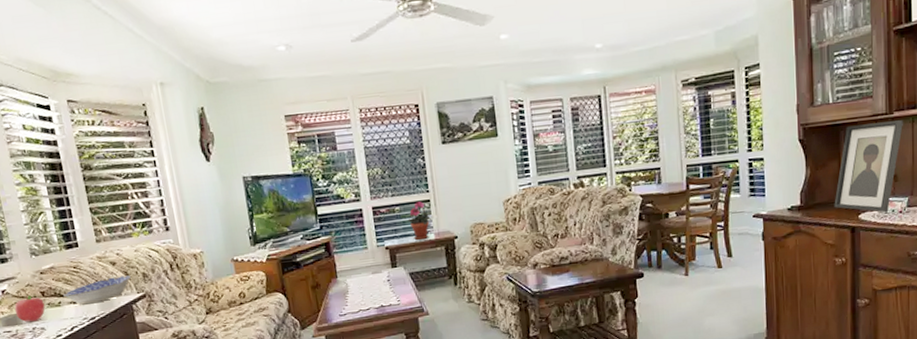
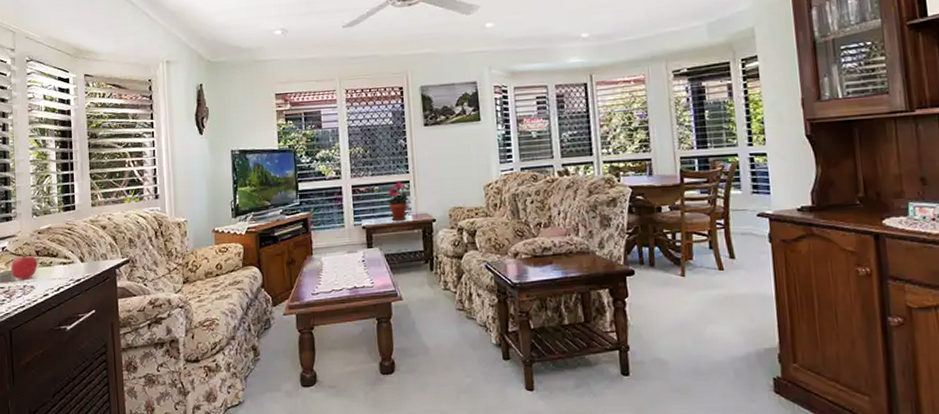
bowl: present [62,275,131,305] -> none [54,240,118,266]
picture frame: present [834,120,904,213] -> none [851,118,929,219]

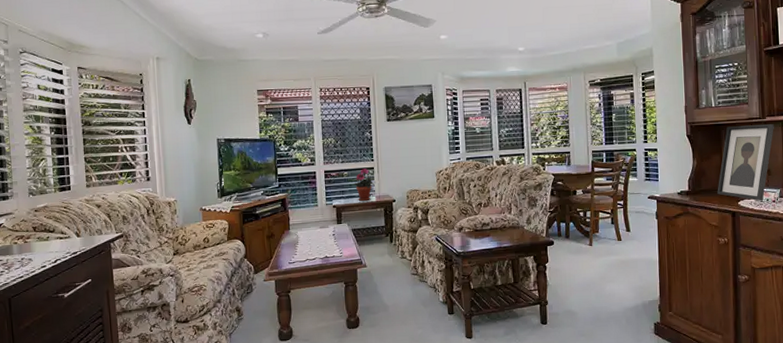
fruit: present [10,254,38,280] -> none [8,230,35,253]
picture frame: none [851,118,929,219] -> present [717,124,775,201]

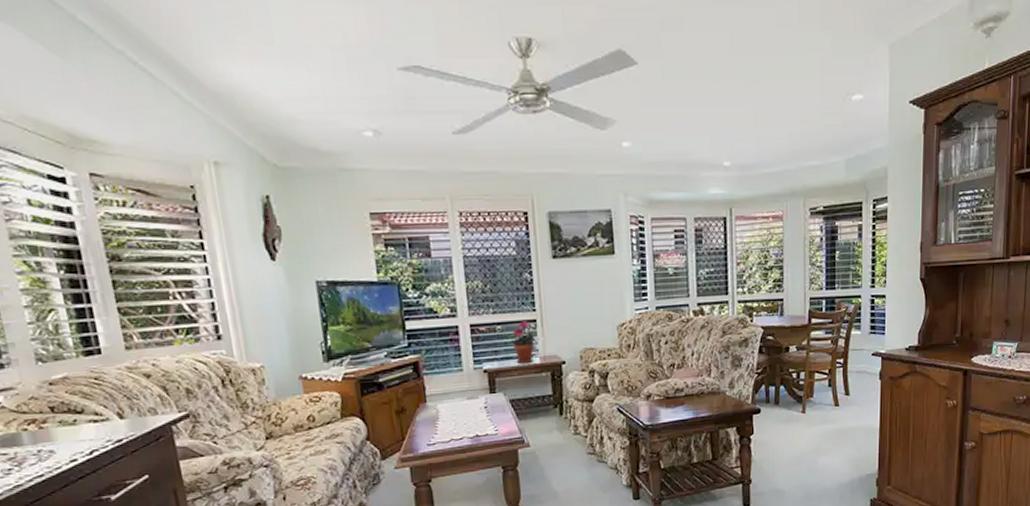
picture frame: present [717,124,775,201] -> none [949,265,1019,357]

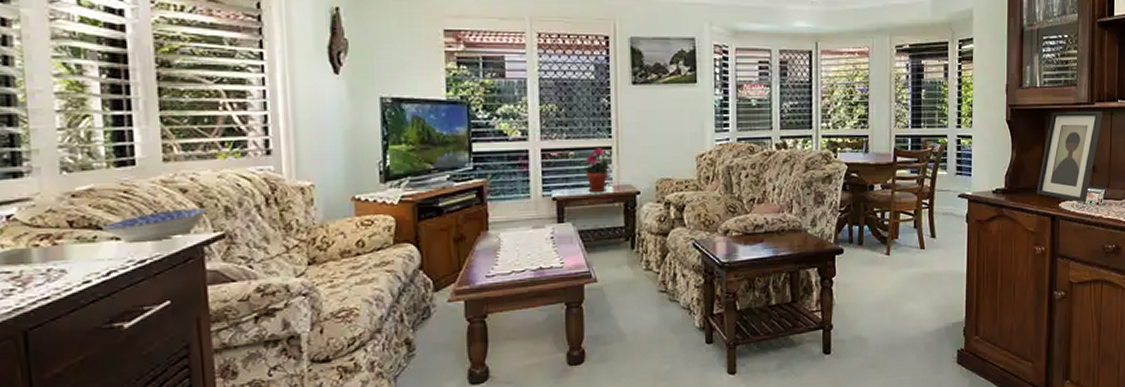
bowl: none [78,390,170,424] -> present [100,208,207,243]
picture frame: none [949,265,1019,357] -> present [1036,111,1104,203]

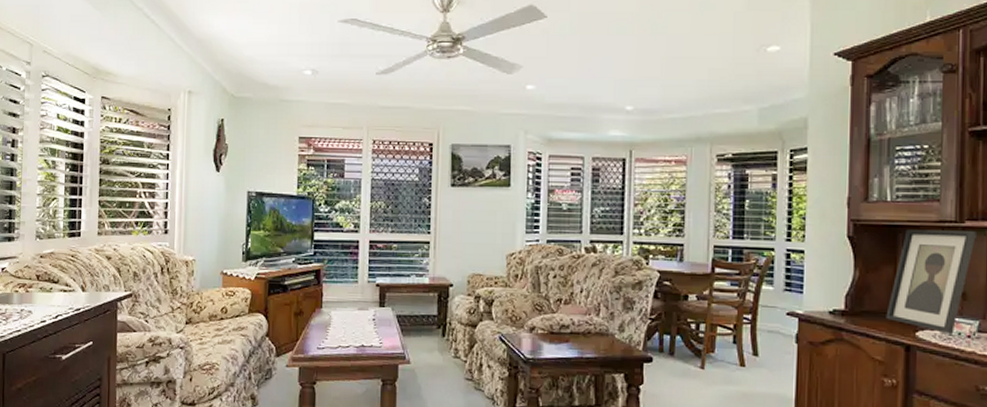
bowl: present [100,208,207,243] -> none [55,271,122,295]
potted plant: present [583,148,611,193] -> none [403,242,428,283]

